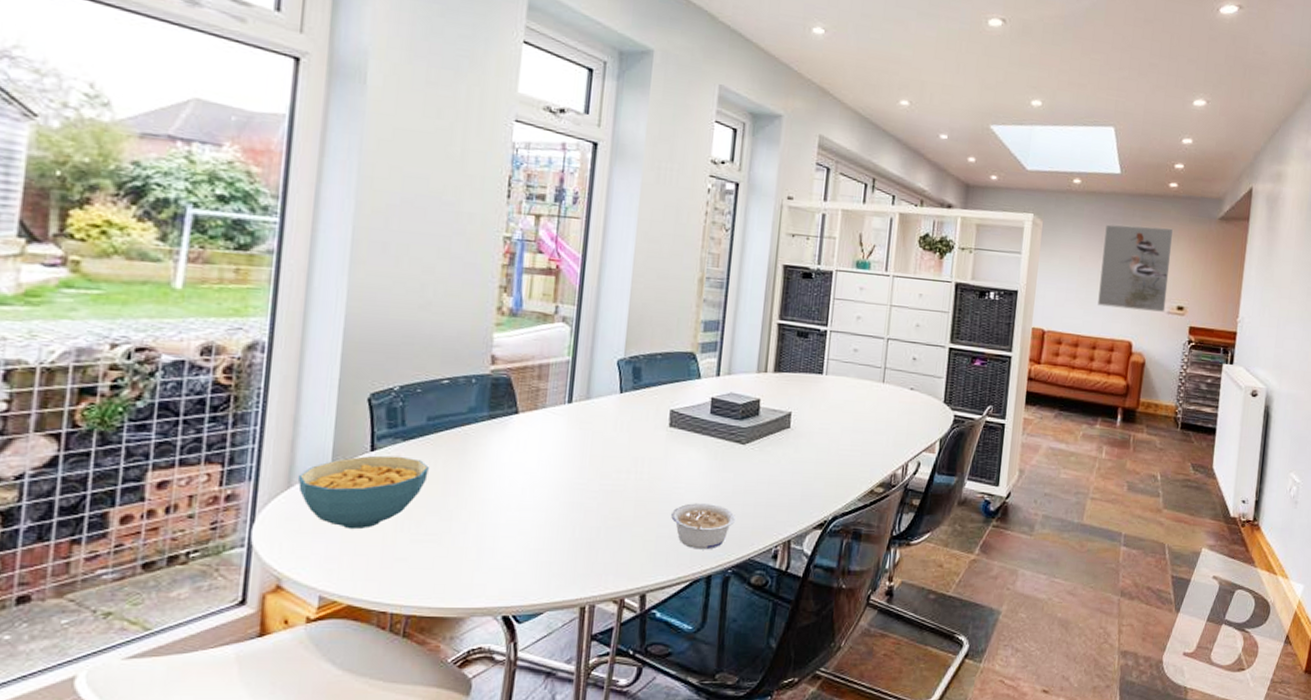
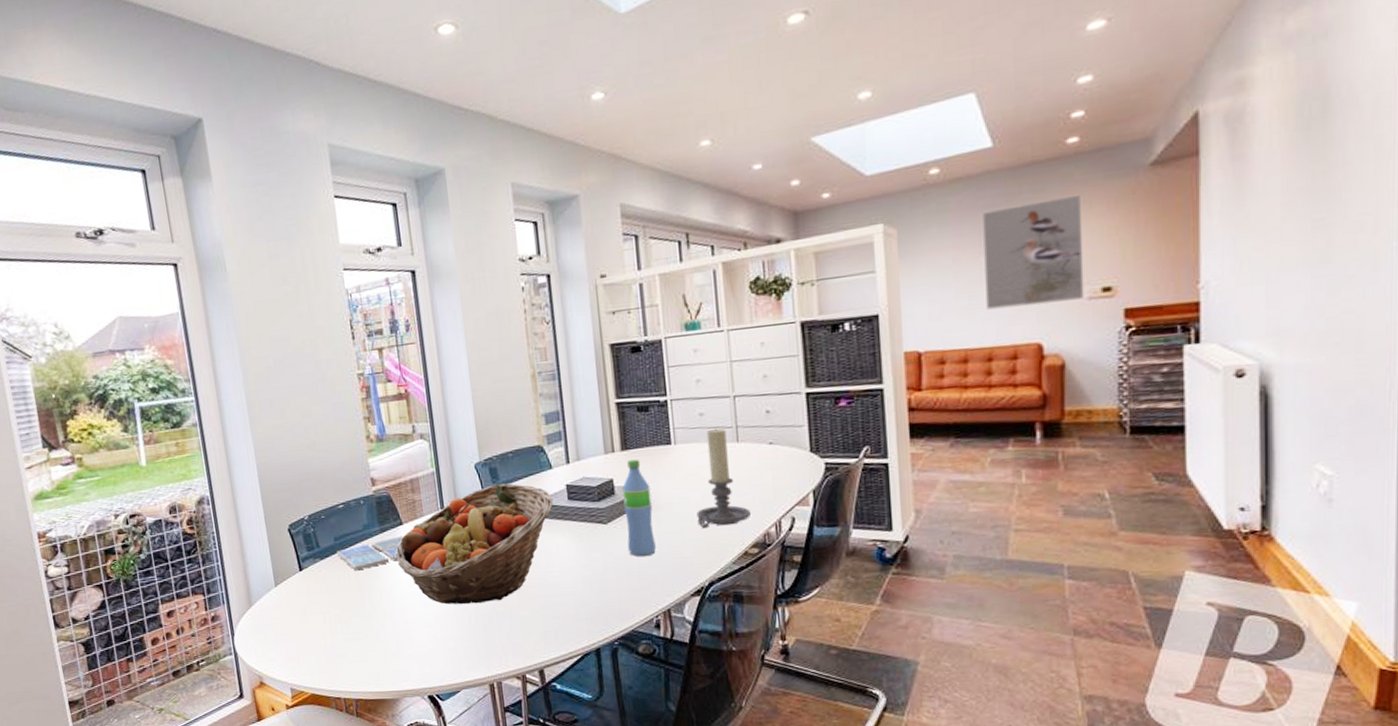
cereal bowl: present [297,455,429,530] -> none [254,572,346,635]
drink coaster: none [426,426,516,460] -> present [337,536,404,571]
fruit basket: none [499,385,695,514] -> present [394,483,554,605]
legume: present [671,503,737,550] -> none [551,583,613,626]
water bottle: none [761,382,795,483] -> present [622,459,656,557]
candle holder: none [833,366,883,462] -> present [697,428,751,528]

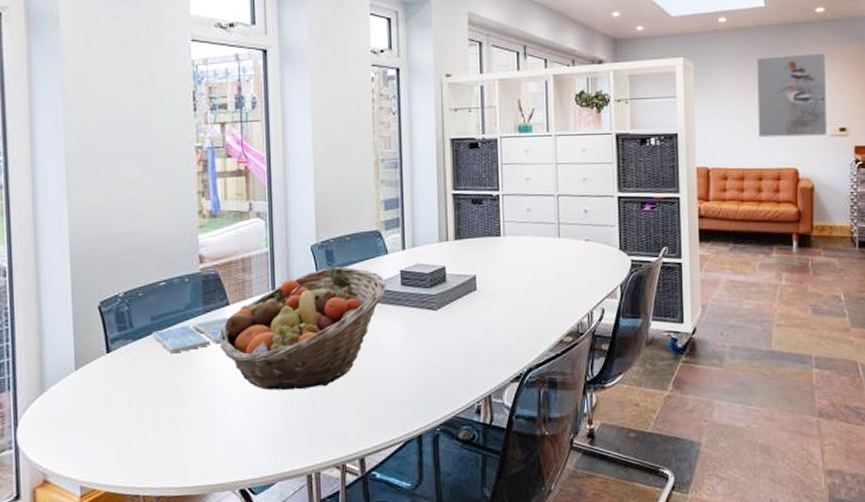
water bottle: present [622,459,656,557] -> none [454,248,481,344]
candle holder: present [697,428,751,528] -> none [520,223,567,316]

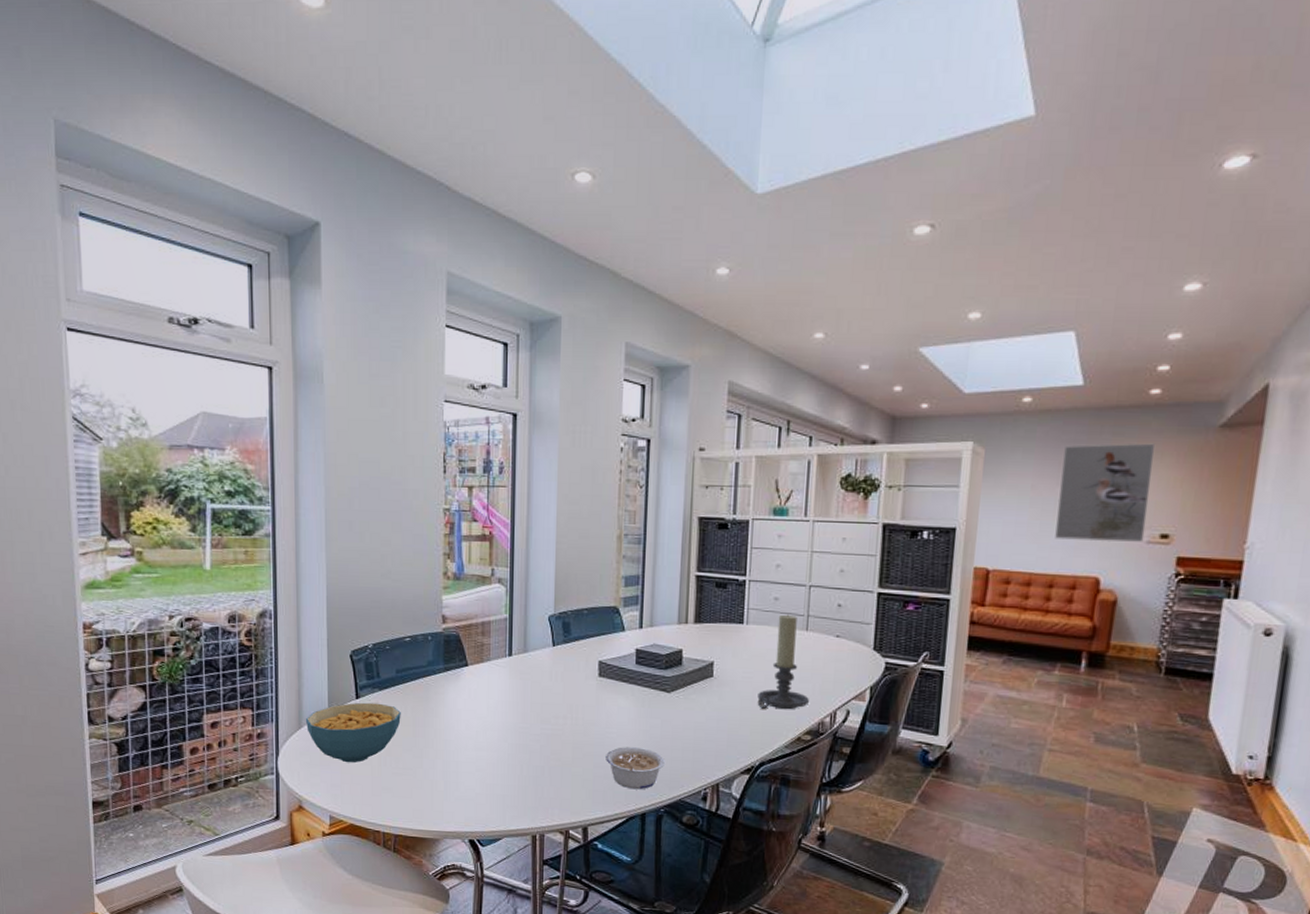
cereal bowl: none [48,355,159,425] -> present [305,702,401,763]
drink coaster: present [152,317,229,354] -> none [397,677,467,706]
fruit basket: present [217,266,387,391] -> none [455,639,622,755]
legume: none [378,368,438,412] -> present [606,747,666,790]
candle holder: none [520,223,567,316] -> present [757,614,809,710]

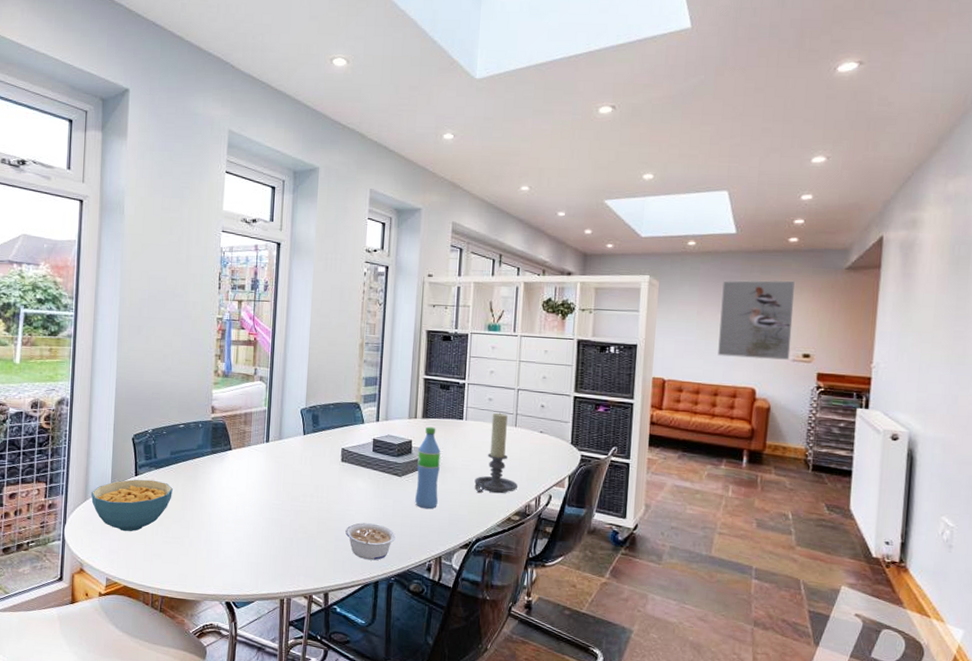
water bottle: none [687,633,717,730] -> present [415,426,441,509]

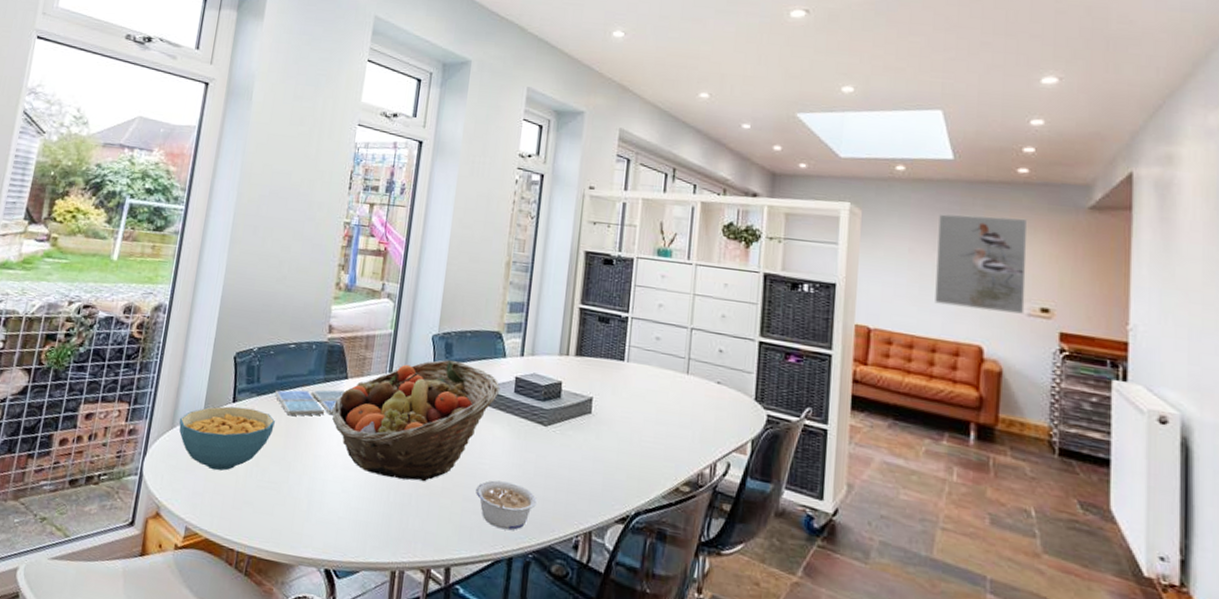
drink coaster: none [170,459,230,484] -> present [275,389,346,416]
fruit basket: none [219,429,361,528] -> present [331,360,501,482]
water bottle: present [415,426,441,509] -> none [562,366,596,470]
candle holder: present [474,412,518,494] -> none [635,355,688,457]

